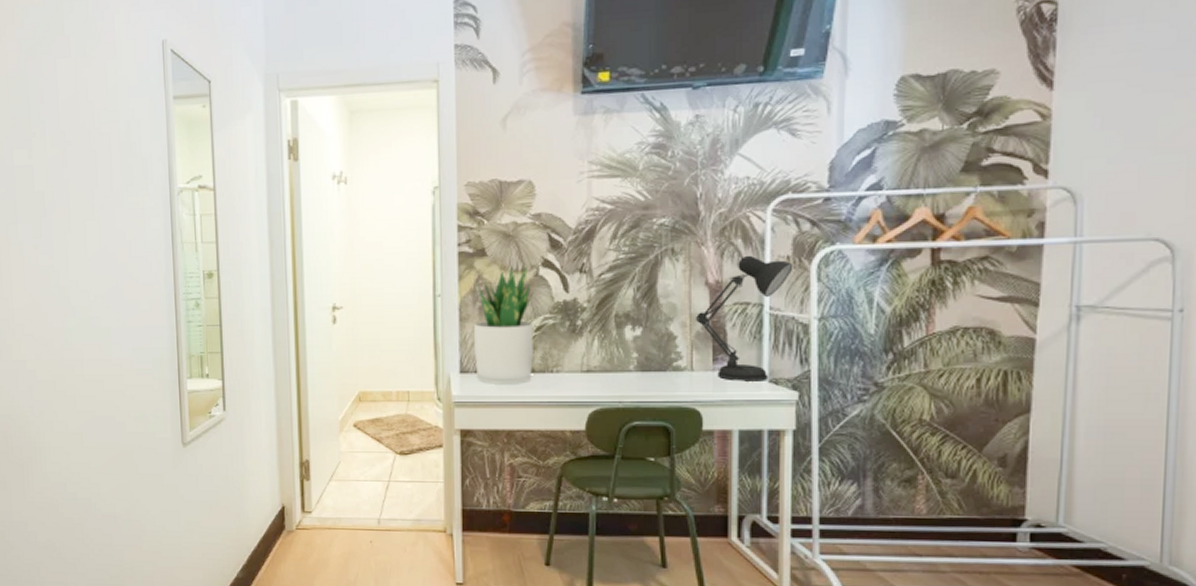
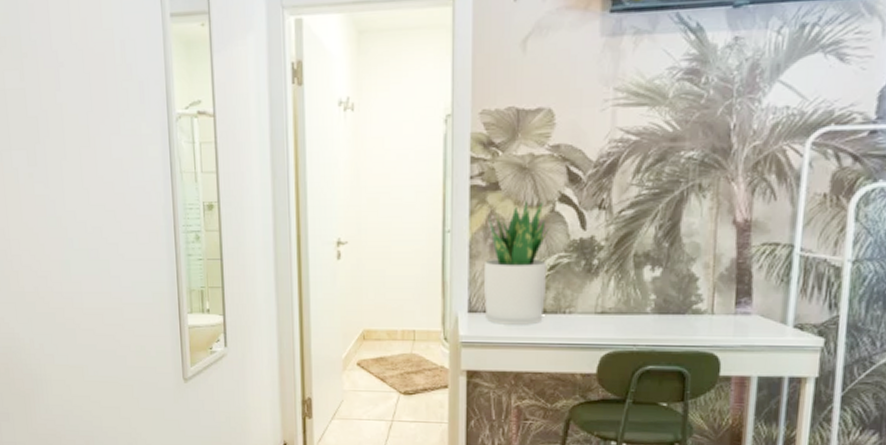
desk lamp: present [695,255,794,381] -> none [719,192,830,327]

